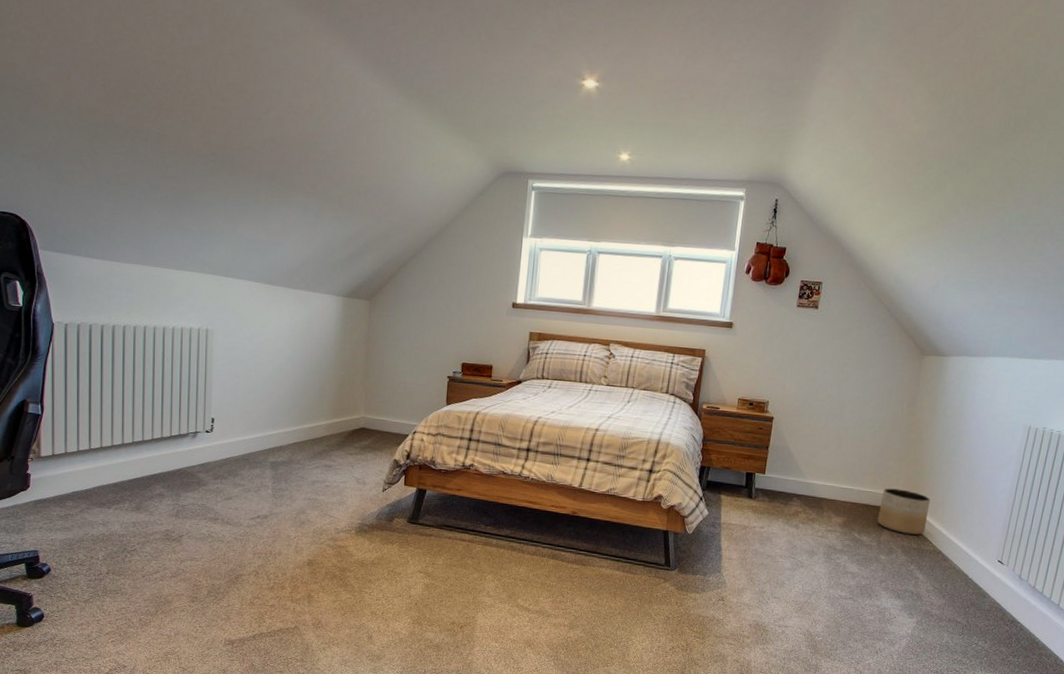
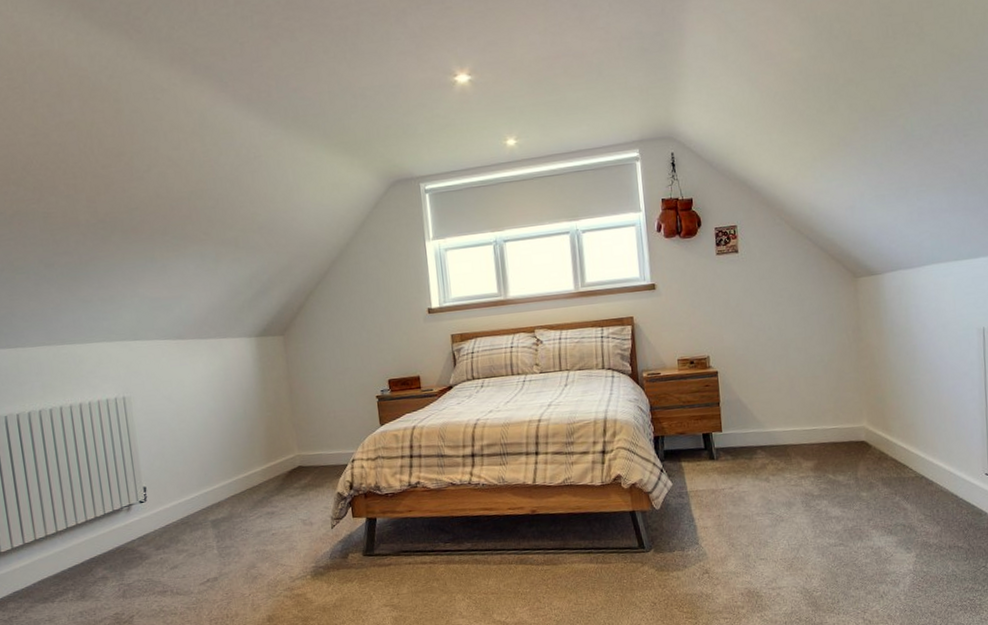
planter: present [877,488,931,536] -> none [848,419,902,466]

